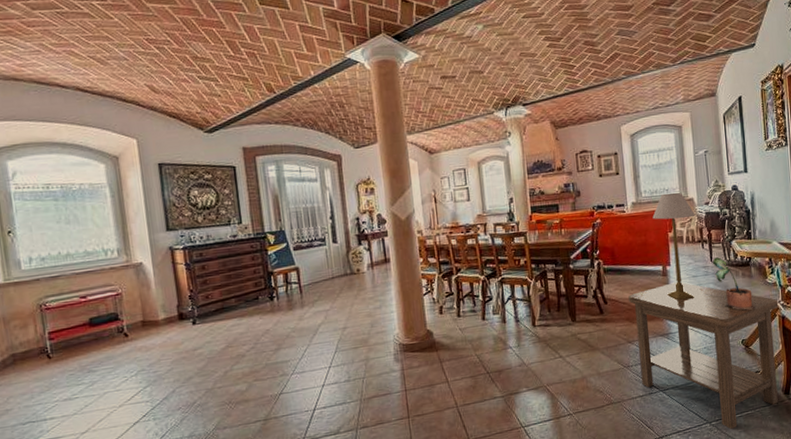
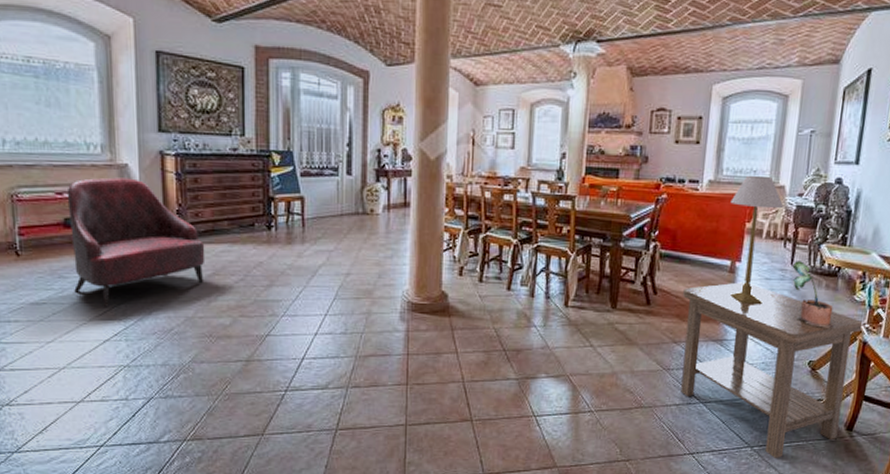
armchair: none [90,274,220,394] -> present [67,177,205,309]

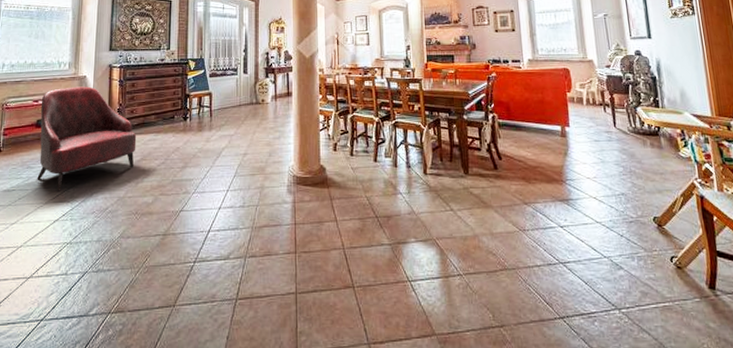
side table: present [680,282,863,458] -> none [524,145,702,321]
table lamp: present [729,175,784,304] -> none [549,53,598,164]
potted plant: present [792,261,834,328] -> none [616,123,668,184]

